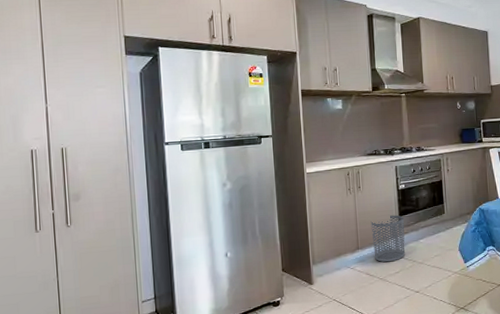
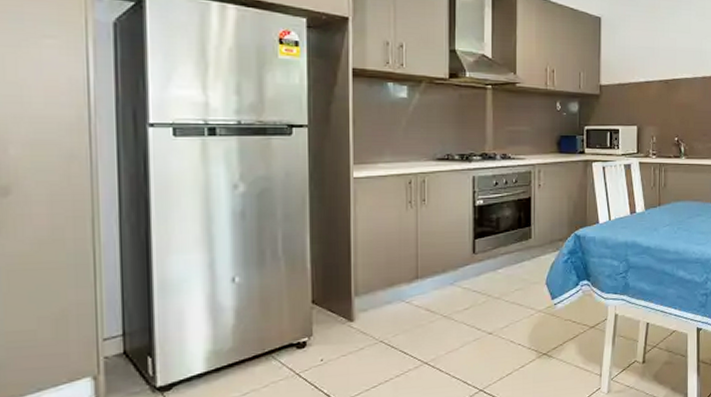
waste bin: present [370,215,406,263] -> none [436,237,480,296]

